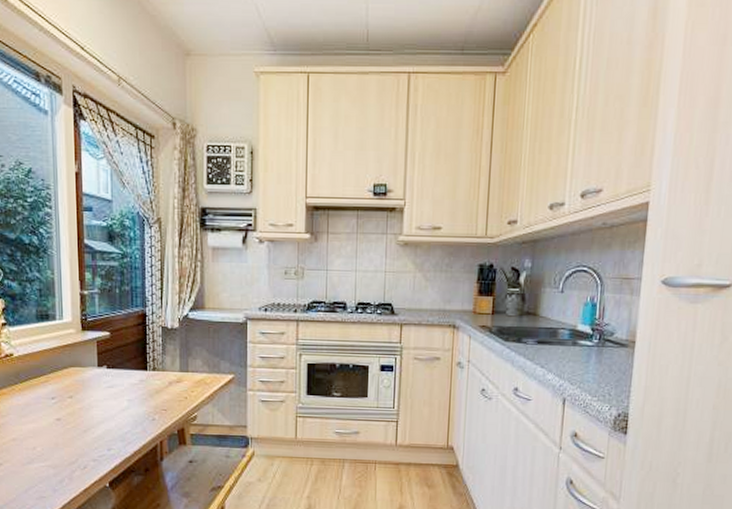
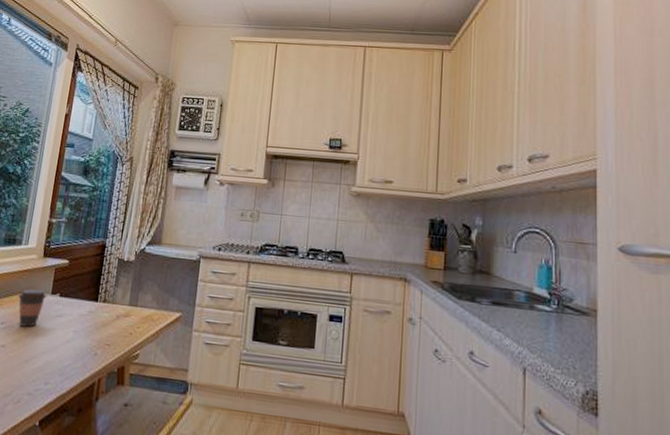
coffee cup: none [64,363,94,400] -> present [18,289,47,327]

